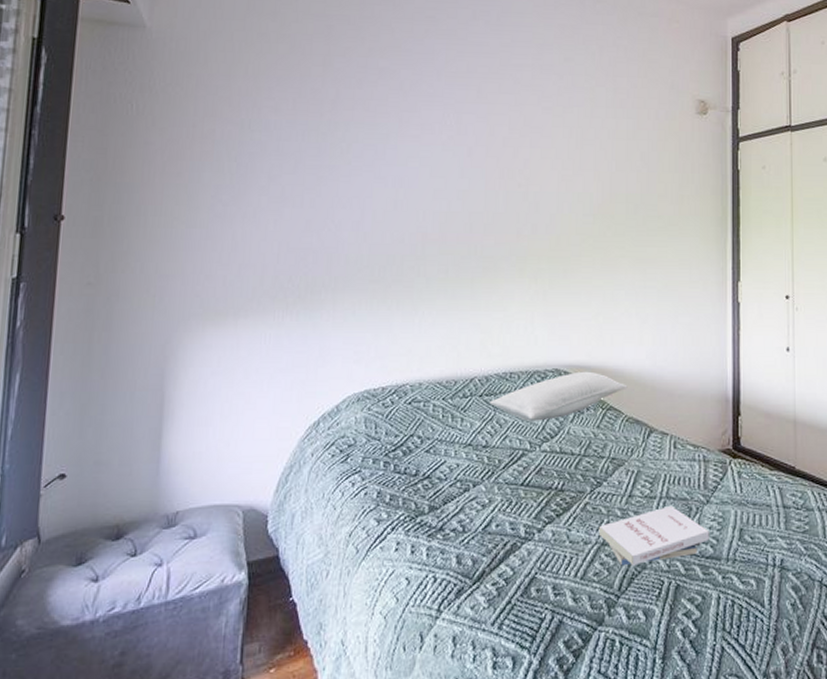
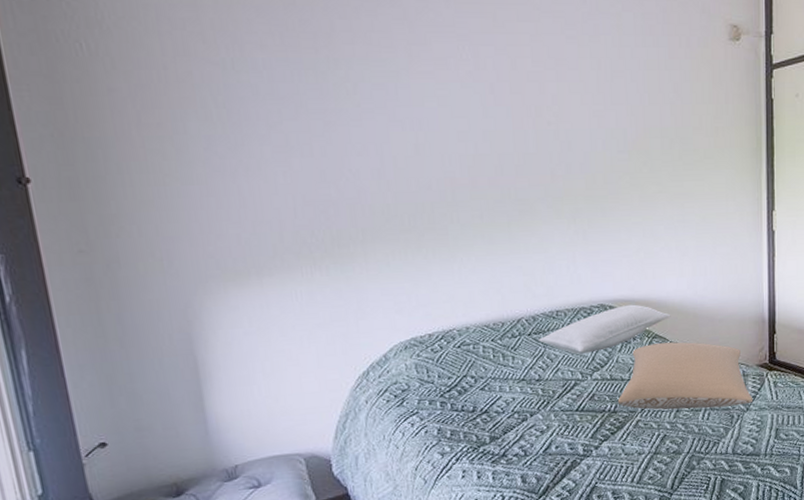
pillow: none [565,416,713,496] -> present [617,342,752,410]
books: present [598,506,709,566] -> none [650,416,750,469]

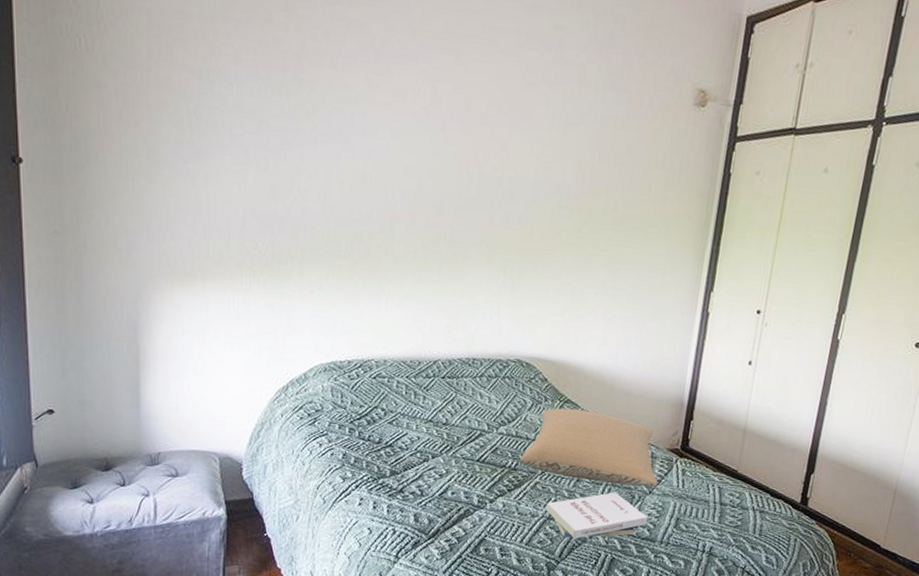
pillow: present [539,304,671,354] -> none [451,364,587,406]
books: none [650,416,750,469] -> present [545,492,648,539]

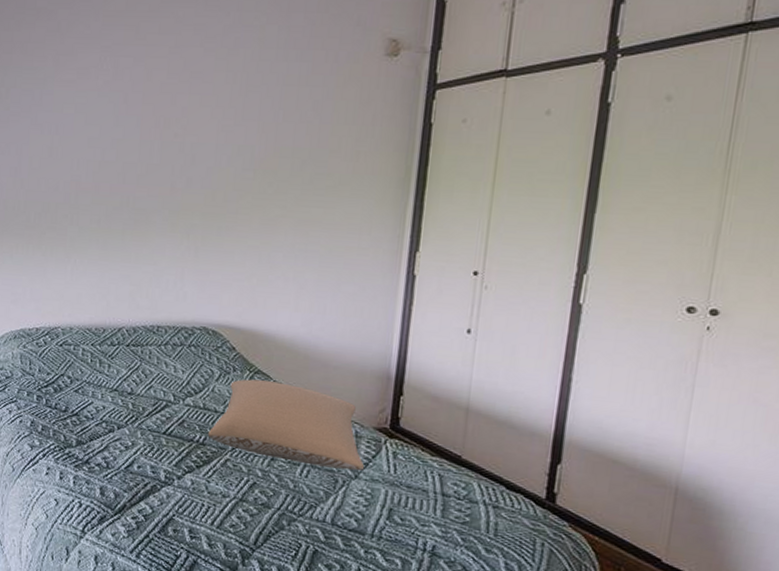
books: present [545,492,648,539] -> none [237,475,355,525]

